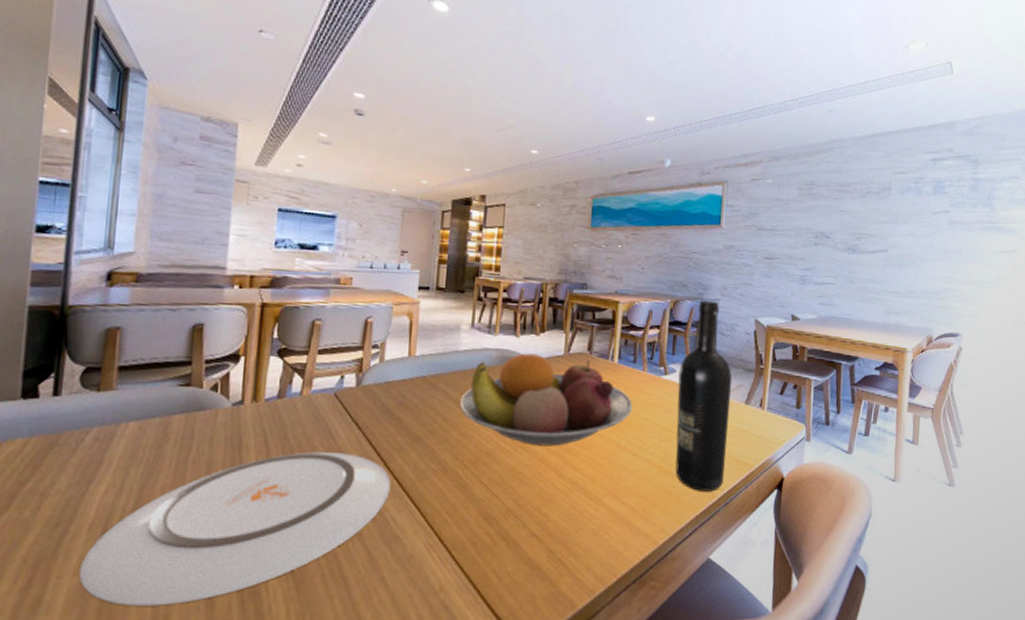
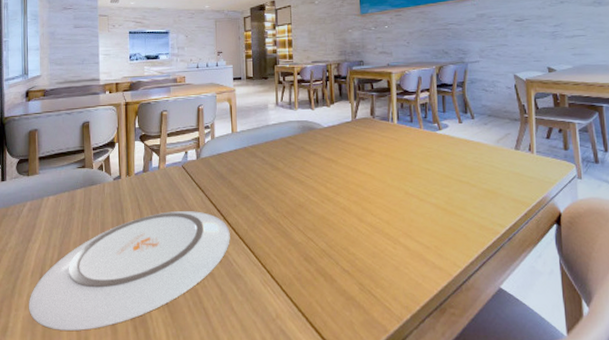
fruit bowl: present [460,353,633,447] -> none [275,122,415,197]
wine bottle: present [675,300,733,492] -> none [451,63,504,229]

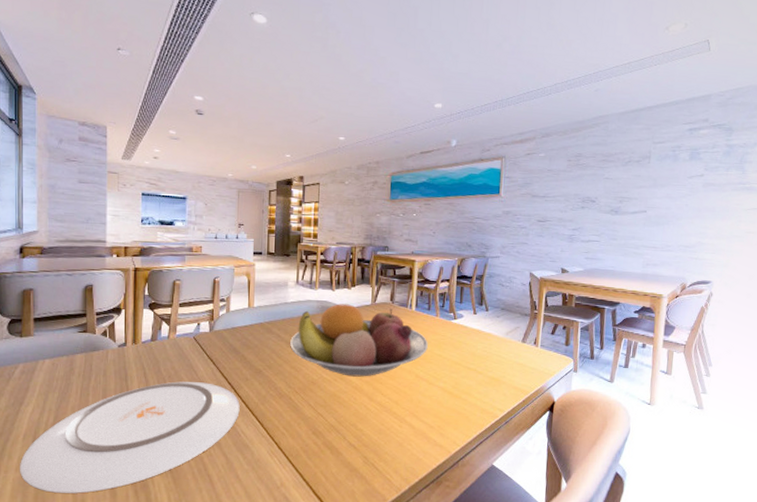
fruit bowl: none [275,122,415,197] -> present [290,304,428,377]

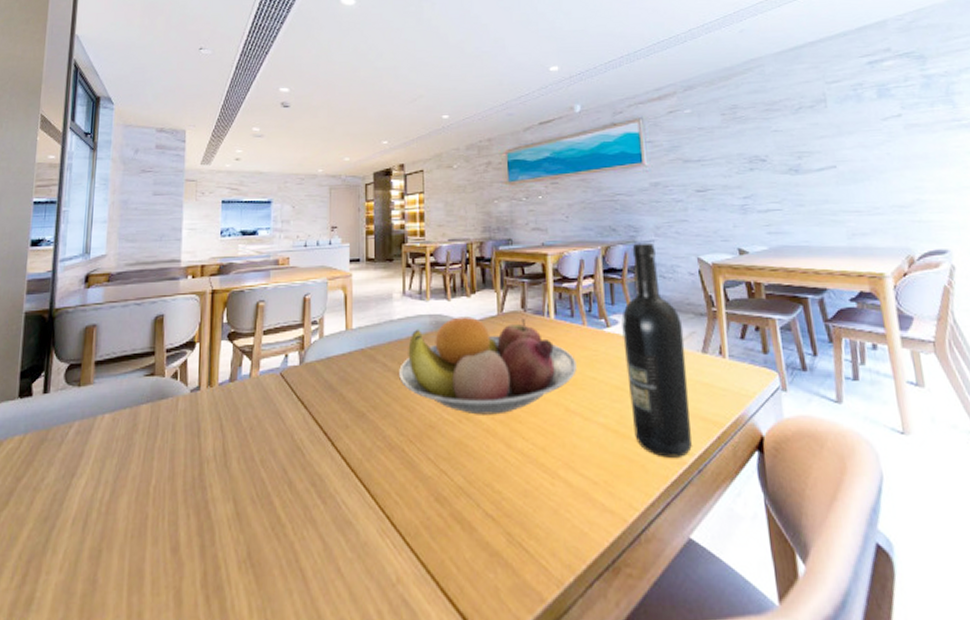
plate: present [20,381,240,494] -> none [64,434,339,602]
wine bottle: none [464,257,511,413] -> present [621,242,692,458]

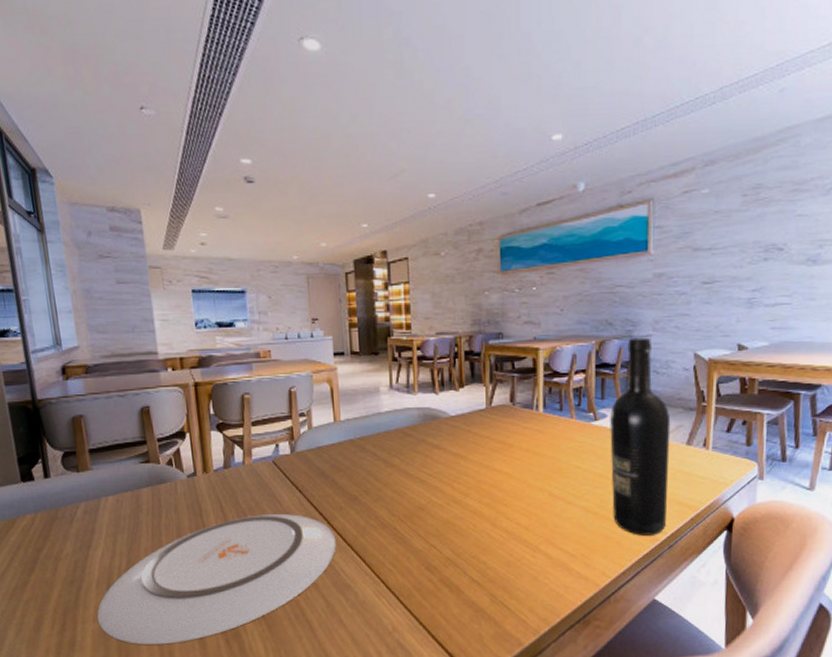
plate: none [64,434,339,602] -> present [97,514,336,645]
fruit bowl: present [399,316,577,415] -> none [389,410,562,499]

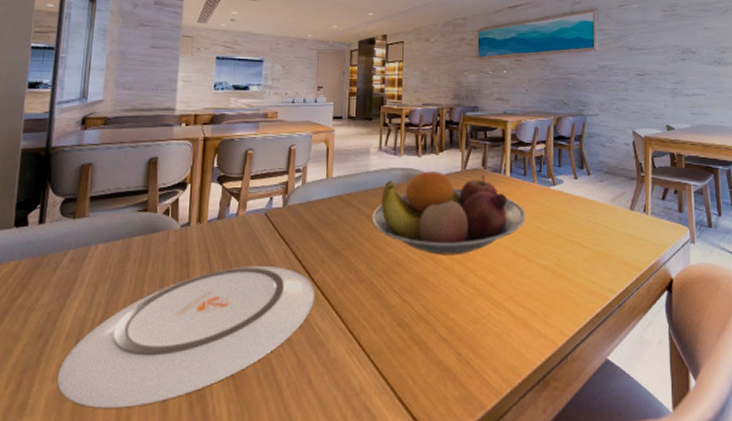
fruit bowl: none [389,410,562,499] -> present [372,171,525,255]
wine bottle: present [610,337,671,535] -> none [566,116,616,294]

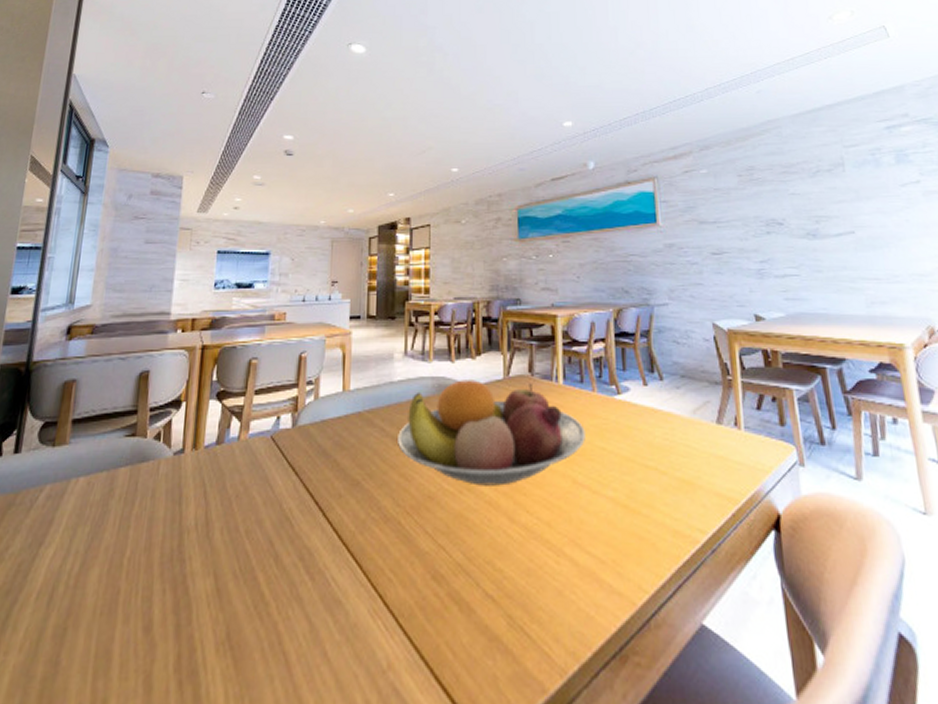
plate: present [57,266,315,408] -> none [24,503,330,688]

